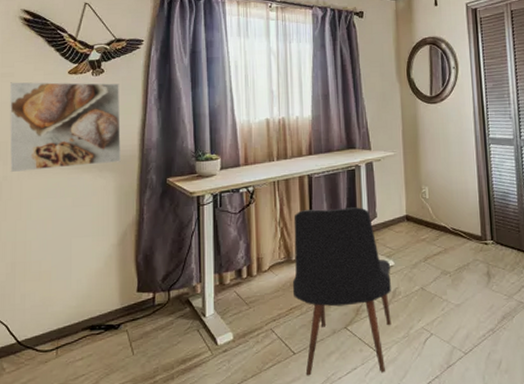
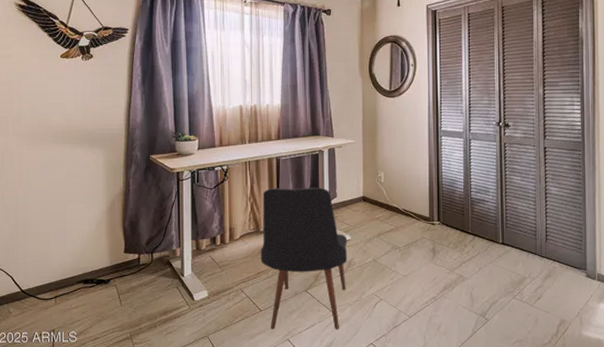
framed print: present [10,82,121,172] -> none [8,63,109,144]

